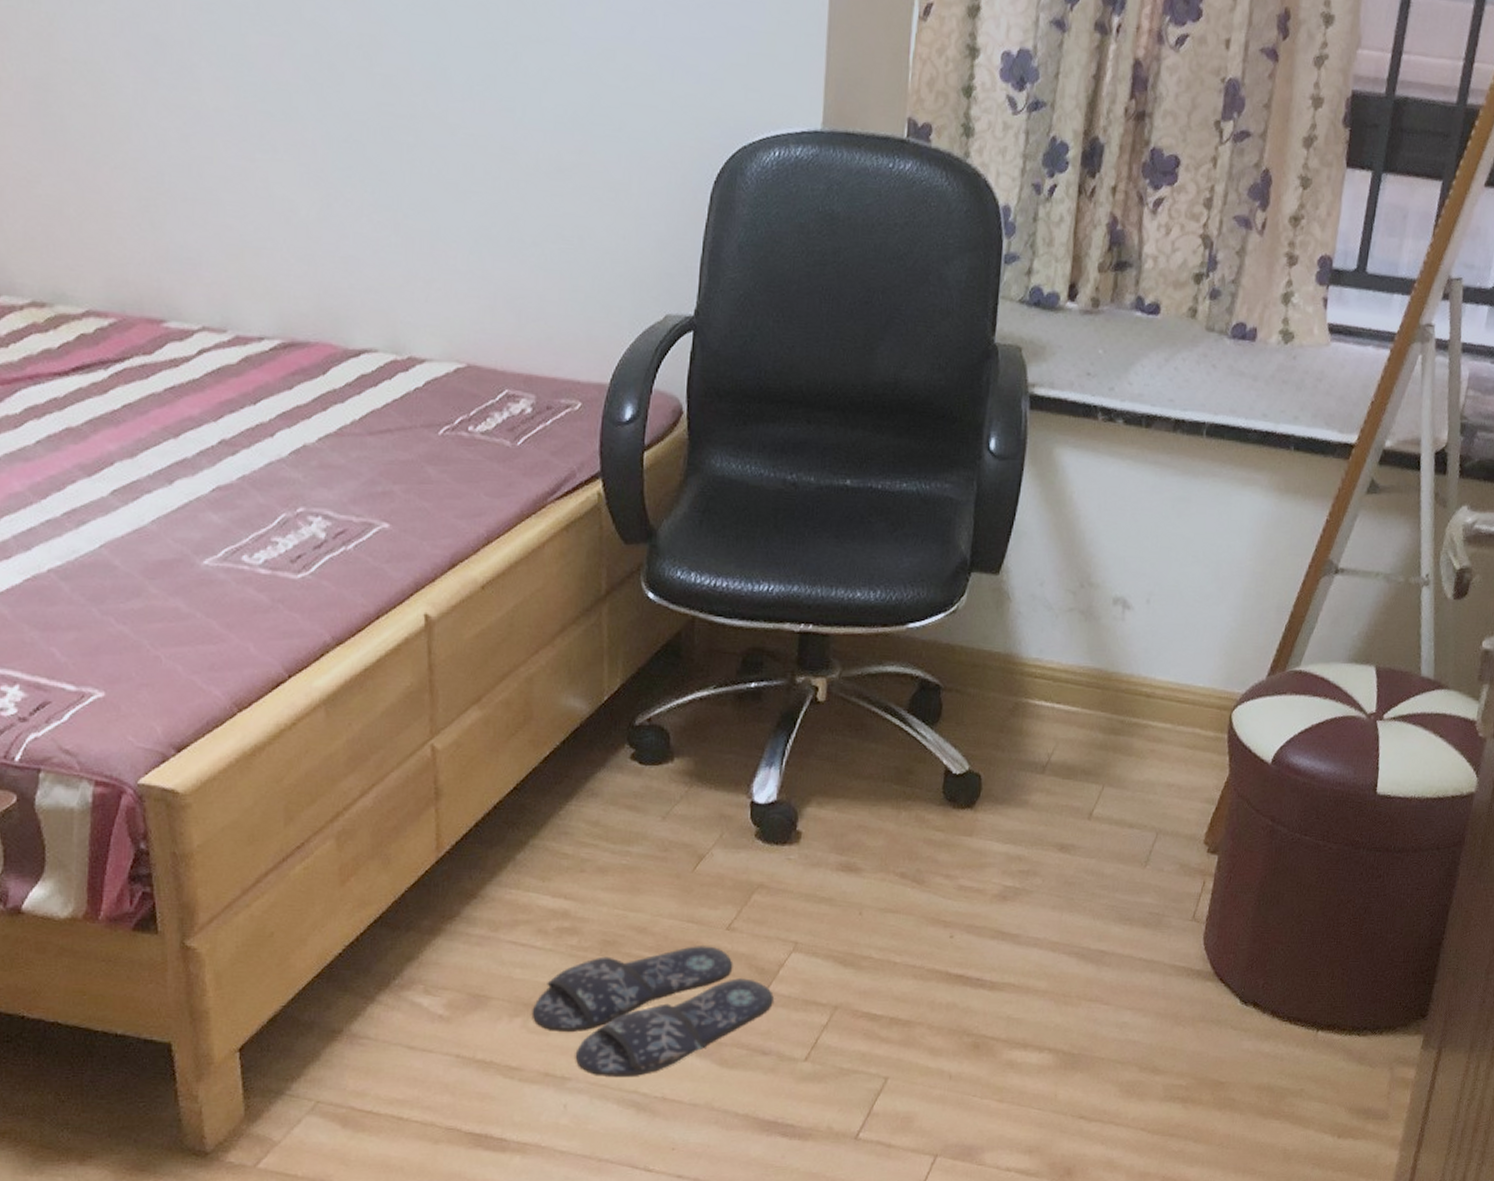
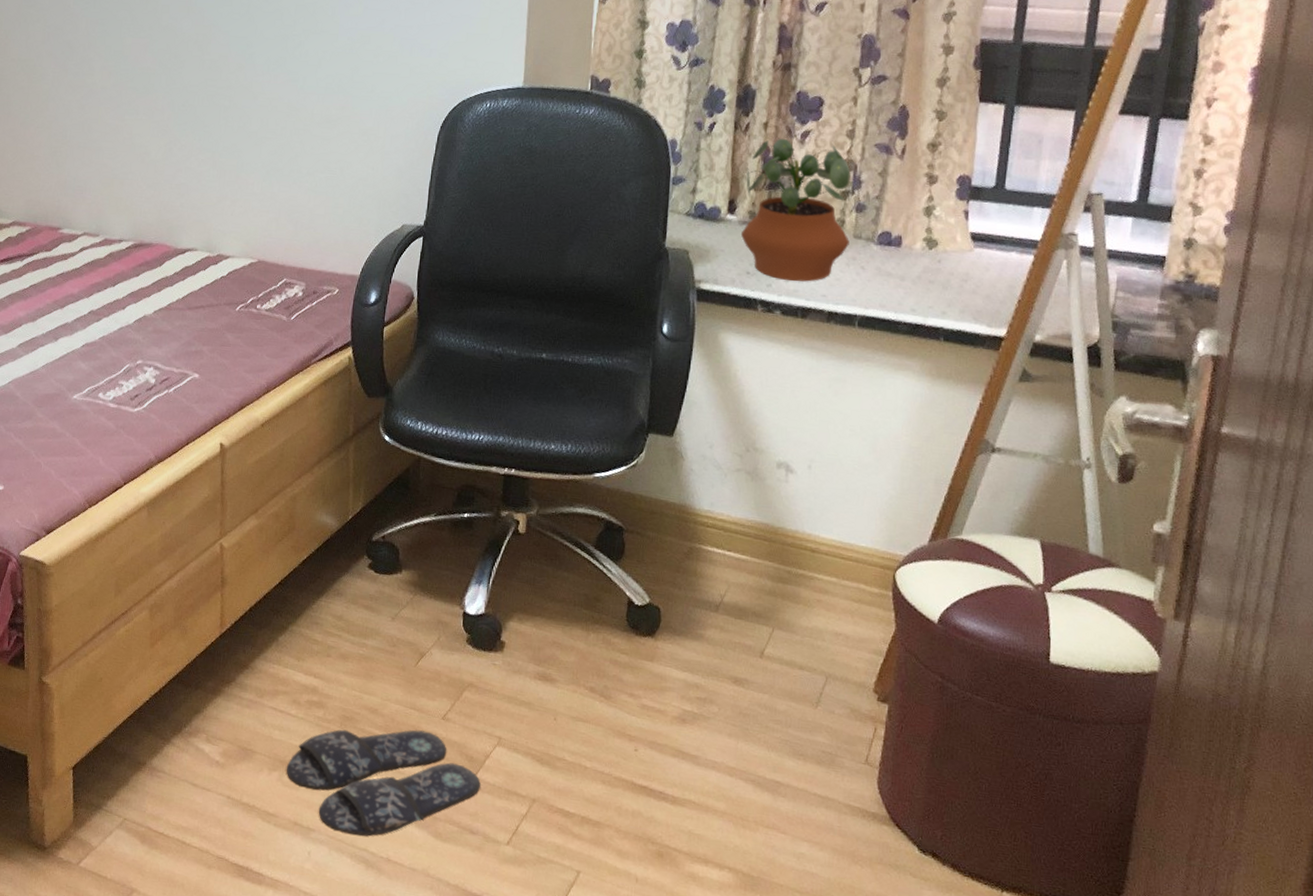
potted plant: none [1082,206,1206,384] -> present [741,138,851,282]

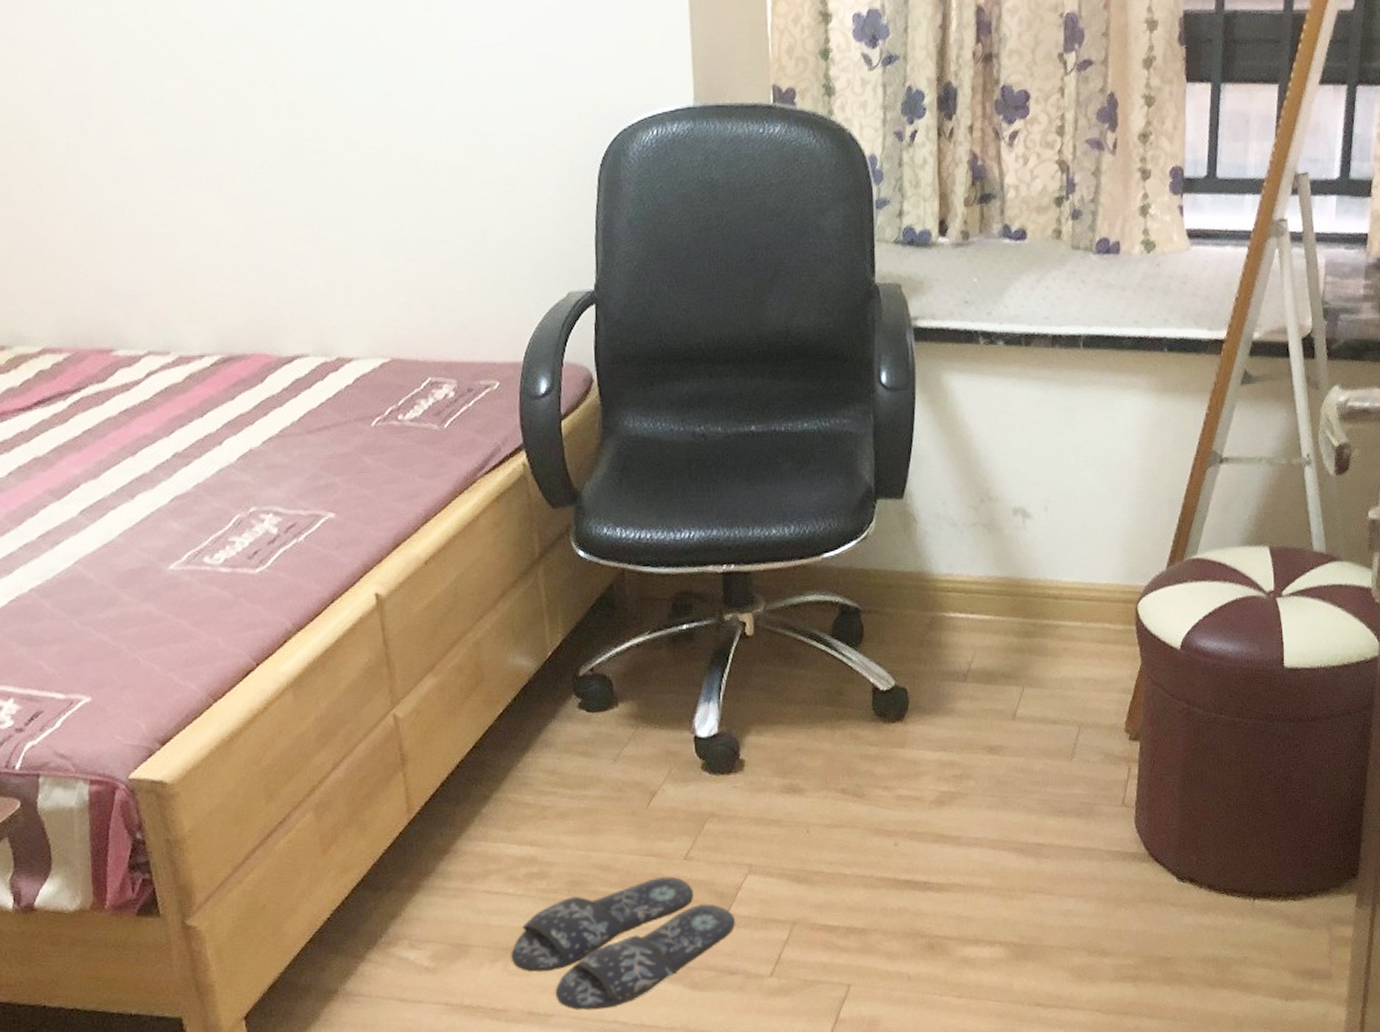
potted plant: present [741,138,851,282] -> none [955,142,1068,305]

